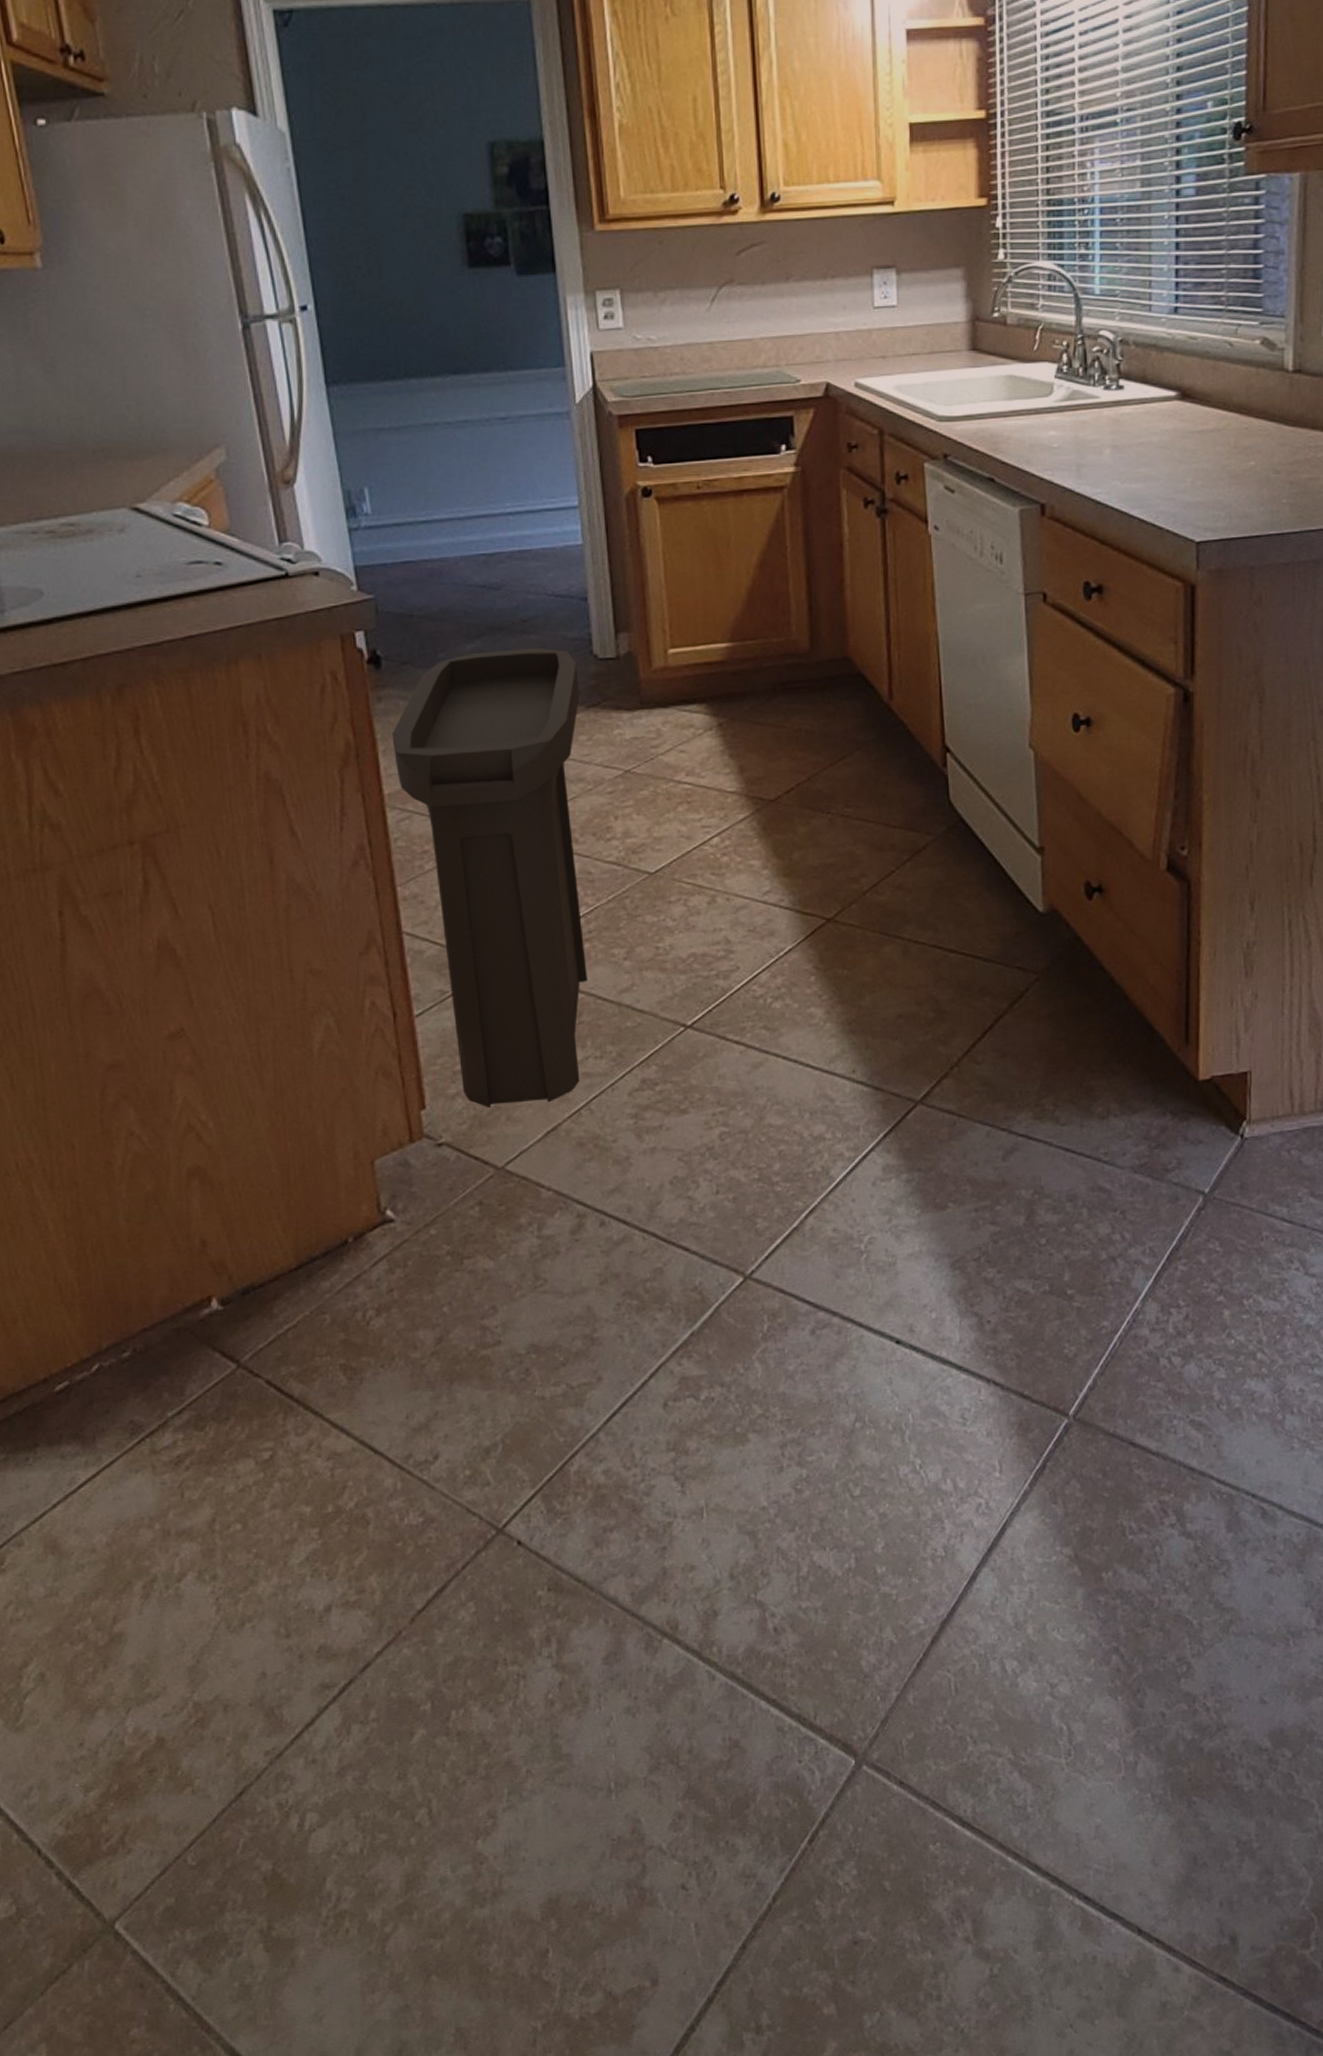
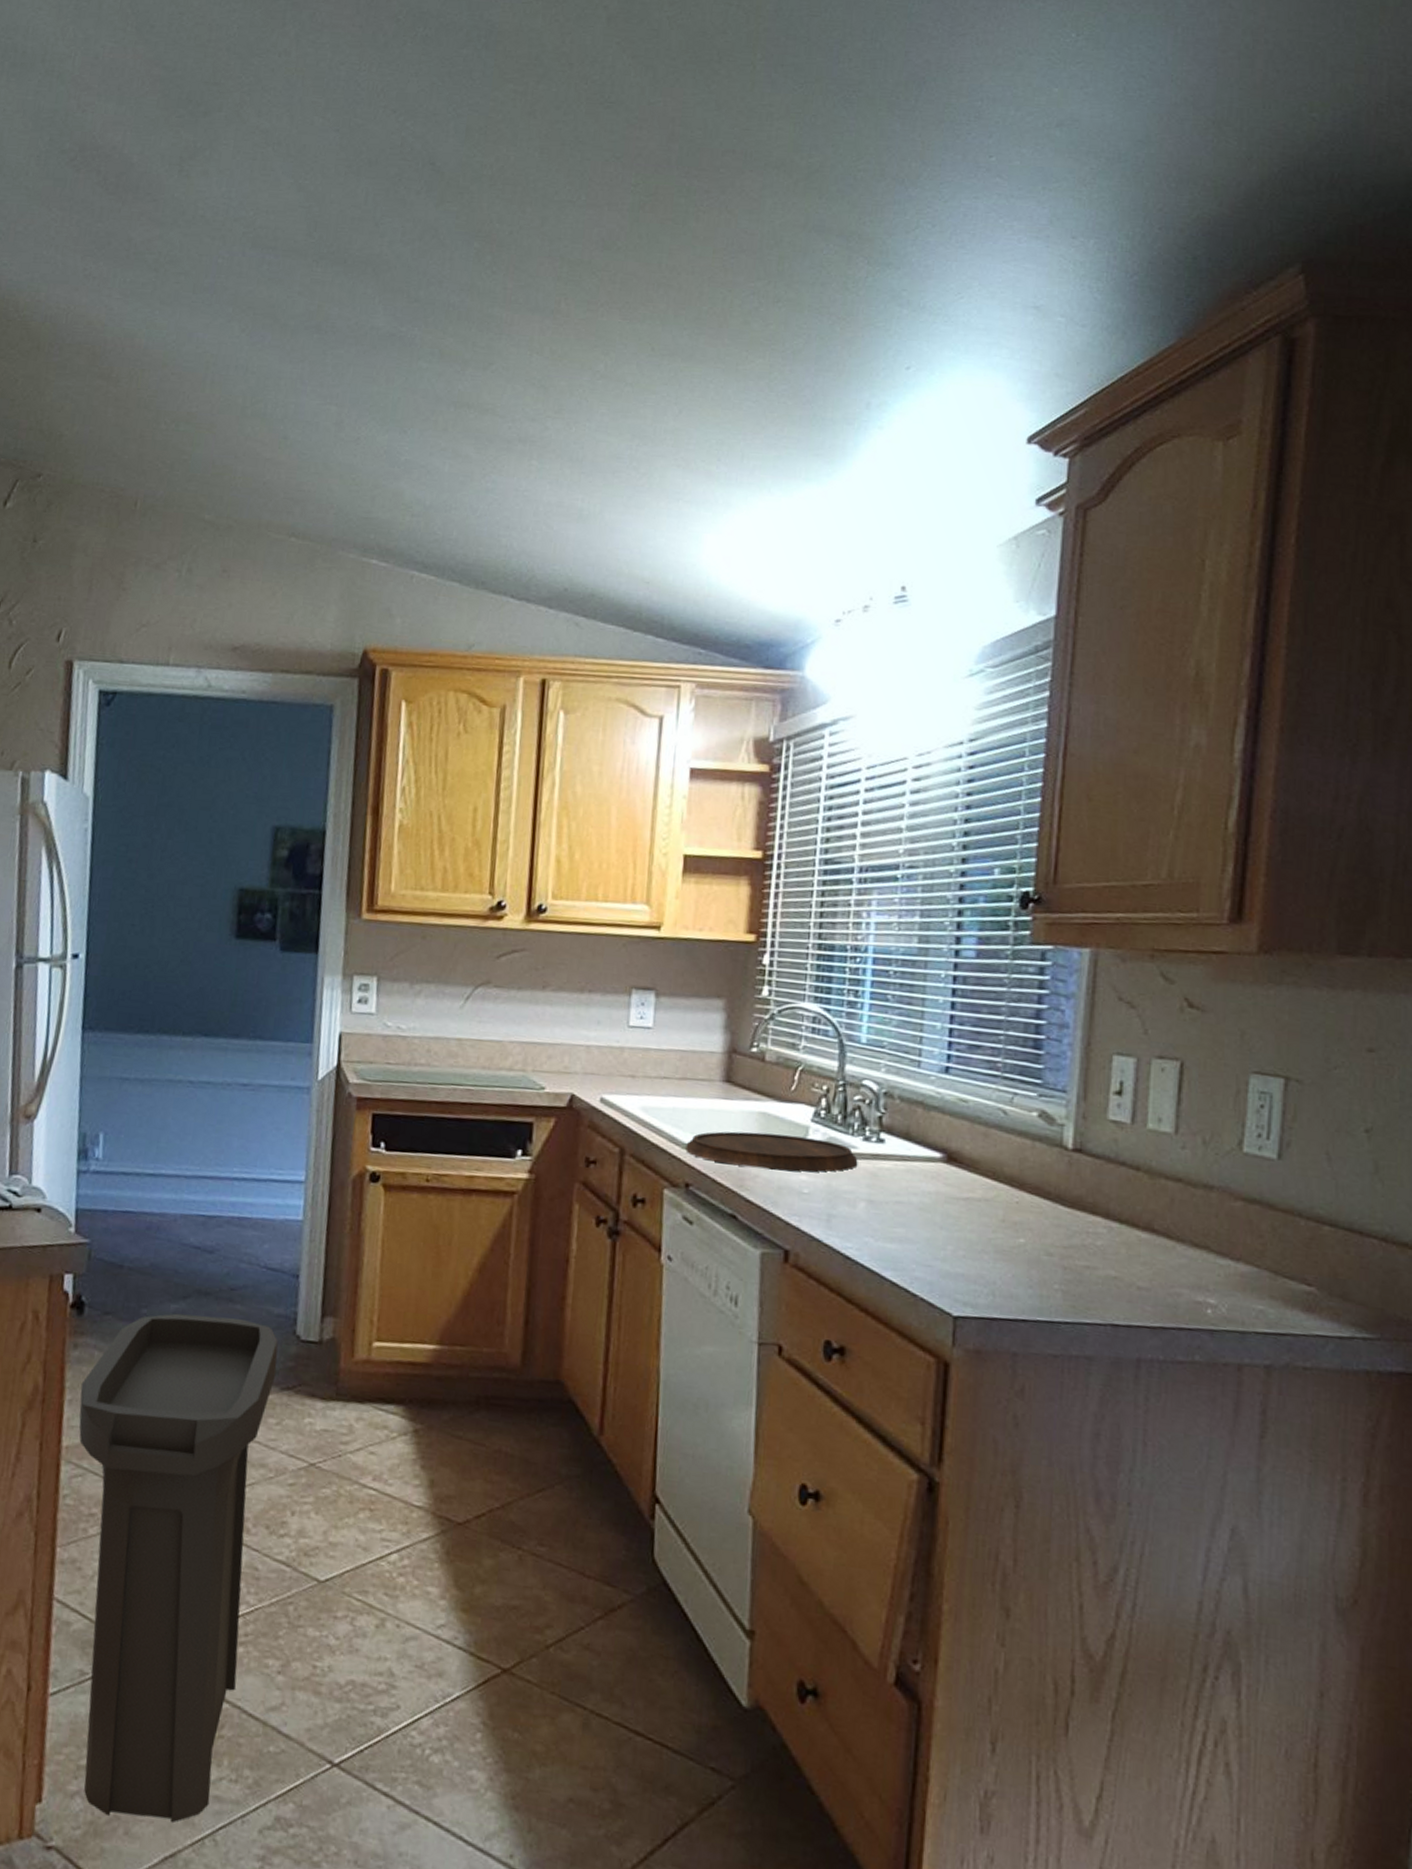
cutting board: none [940,394,1101,431] -> present [685,1131,858,1172]

